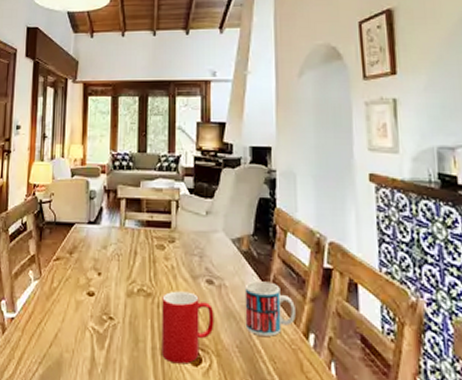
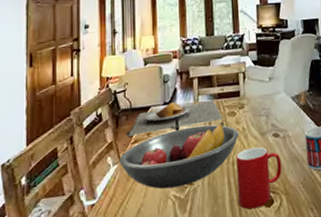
fruit bowl: none [40,253,167,319] -> present [119,122,239,189]
plate: none [49,221,150,256] -> present [126,100,222,138]

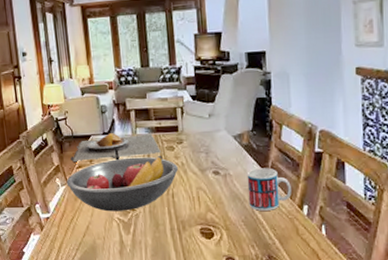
cup: present [236,146,282,210] -> none [176,182,223,239]

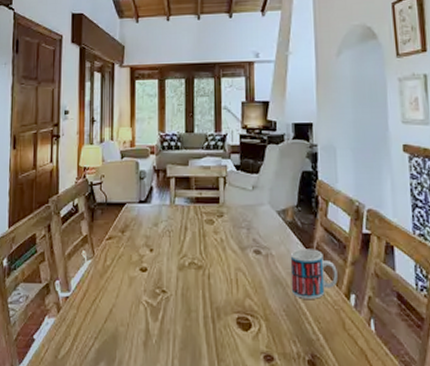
fruit bowl: present [66,156,178,212] -> none [93,230,216,293]
plate: present [71,132,161,163] -> none [101,200,199,233]

